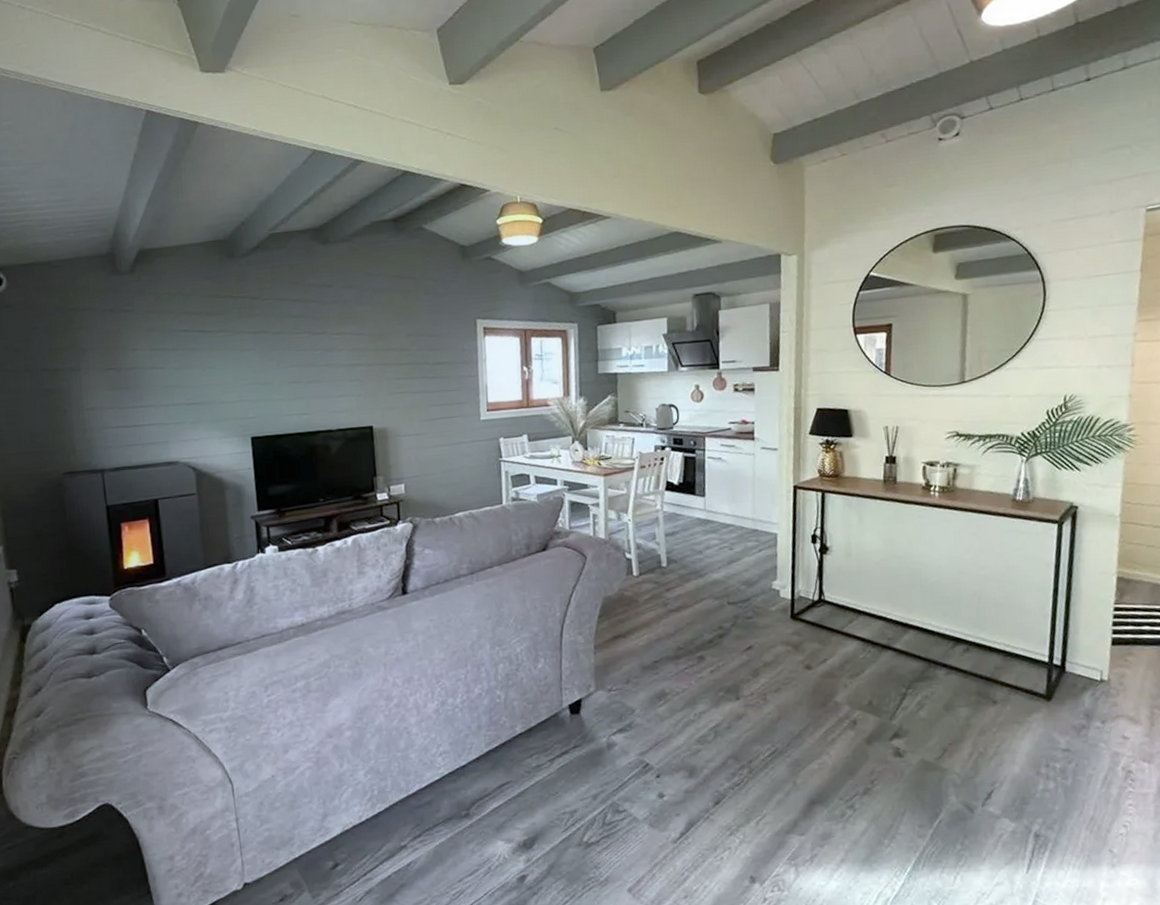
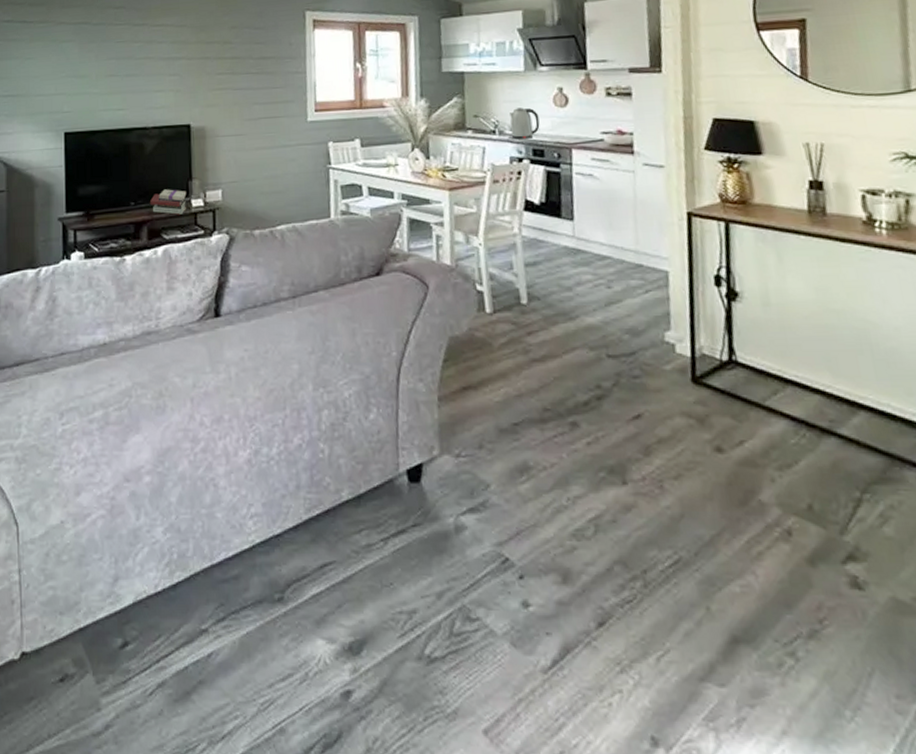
books: none [338,485,372,509] -> present [150,189,187,216]

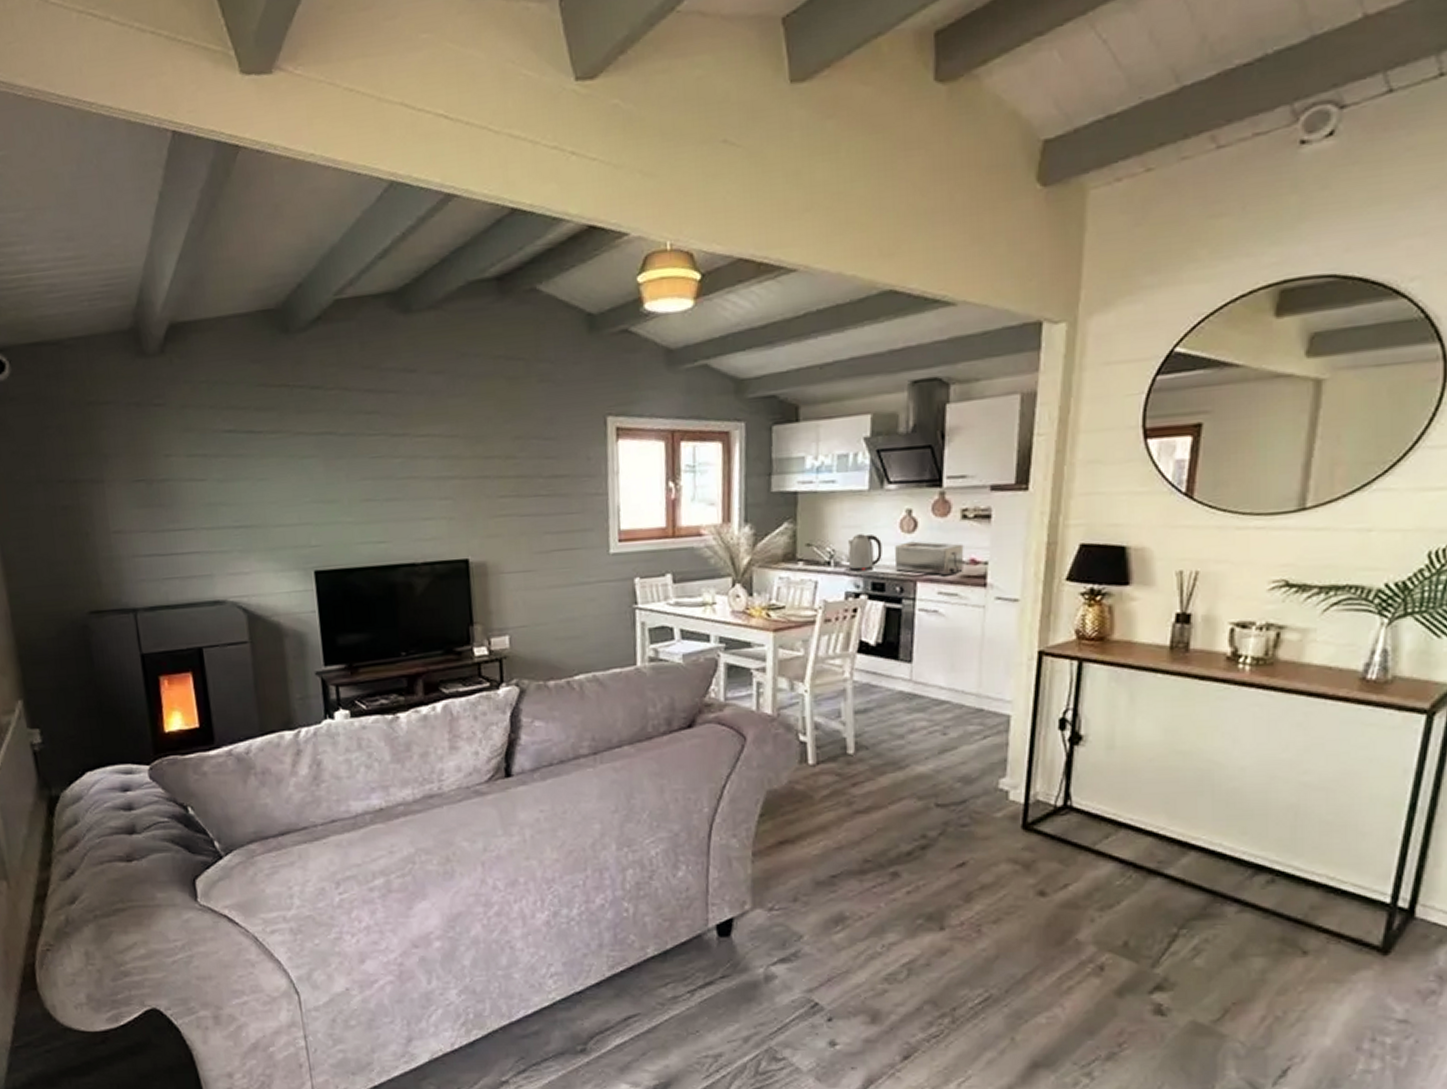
books: present [150,189,187,216] -> none [424,636,468,667]
toaster: none [550,114,612,145] -> present [895,541,964,577]

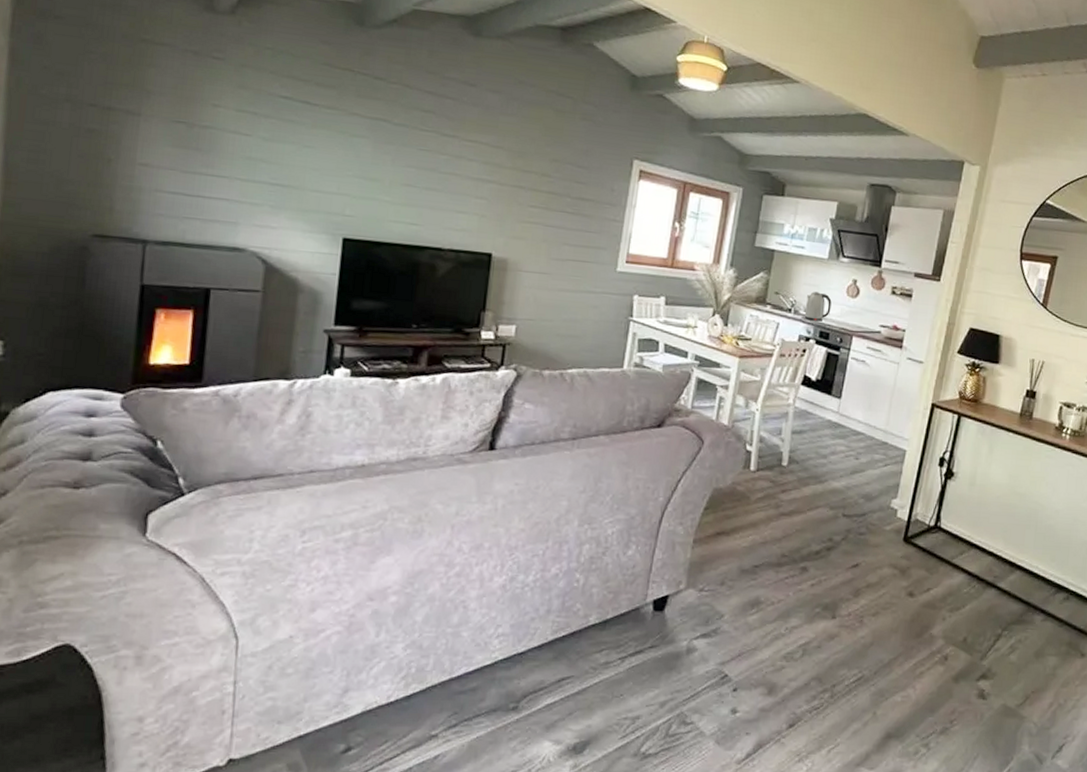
toaster: present [895,541,964,577] -> none [839,304,890,336]

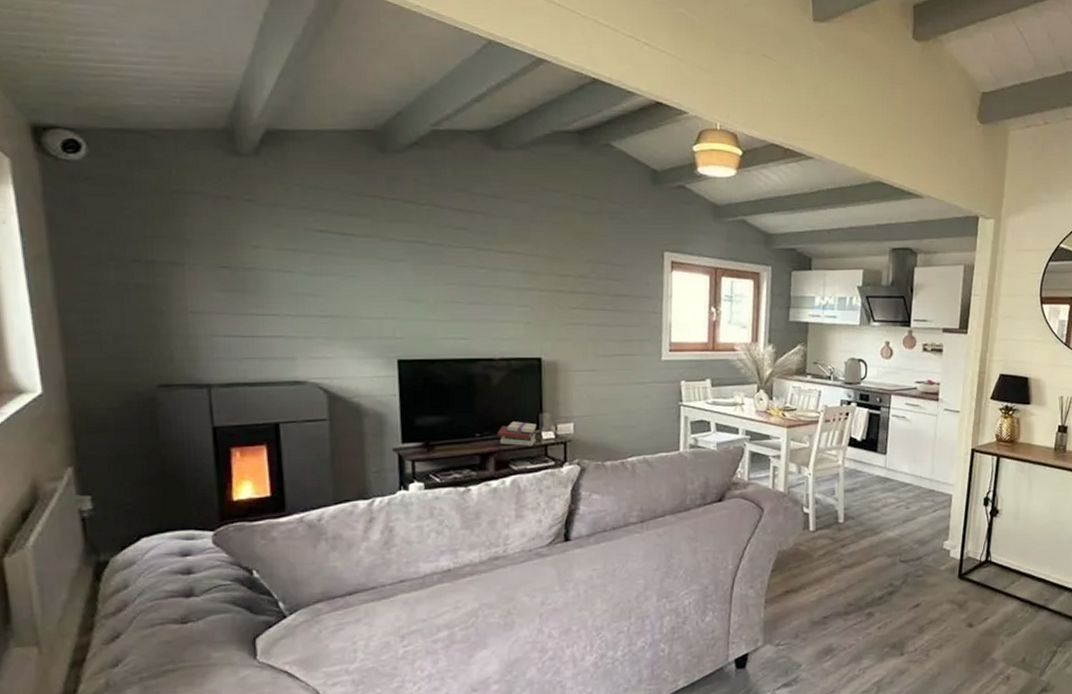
books: none [435,316,478,346] -> present [497,421,537,447]

